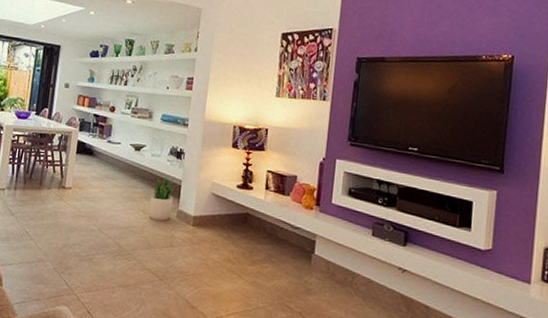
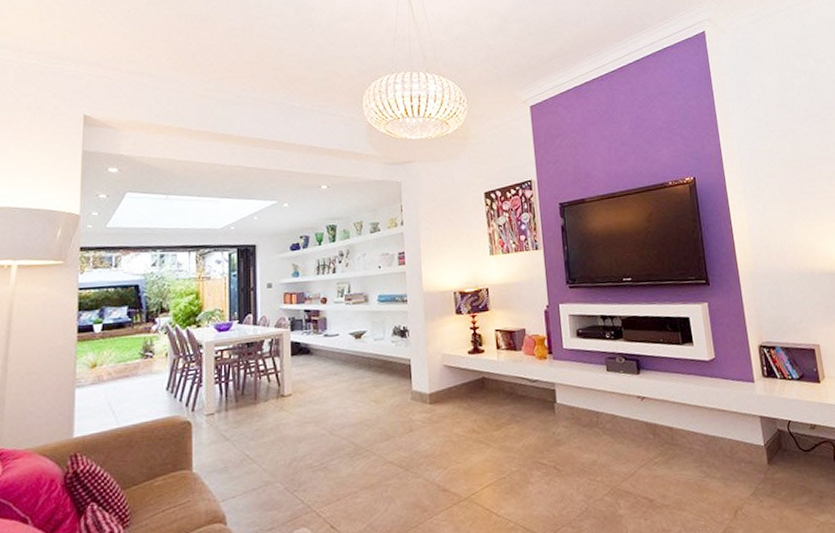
planter: present [149,176,176,221] -> none [381,357,406,408]

